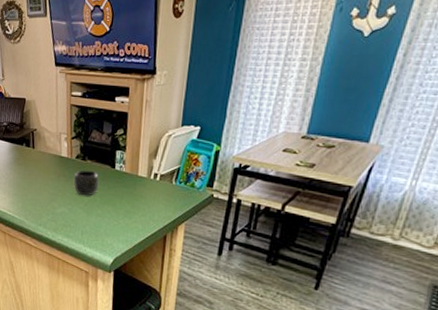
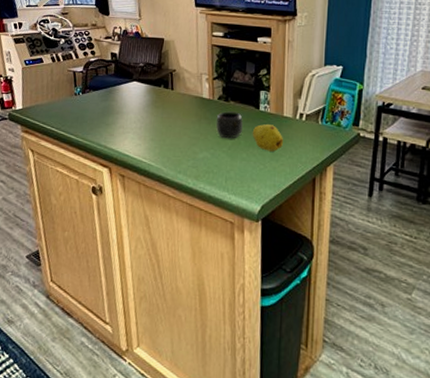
fruit: none [107,183,138,209] -> present [252,124,284,152]

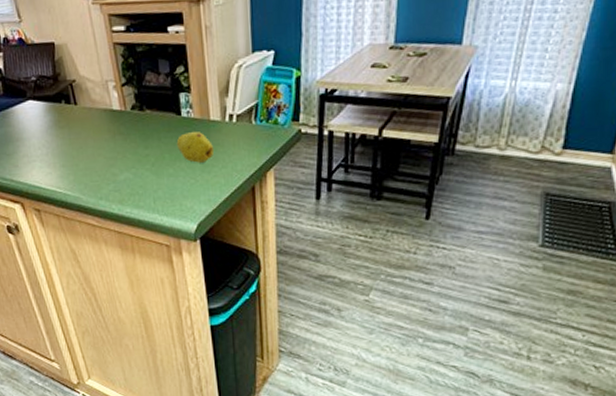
mug: present [216,111,243,139] -> none [132,122,165,155]

